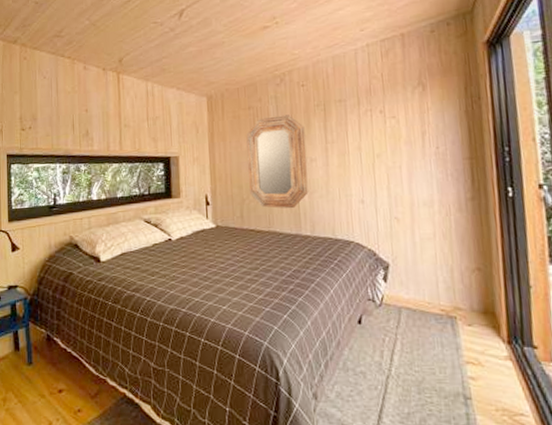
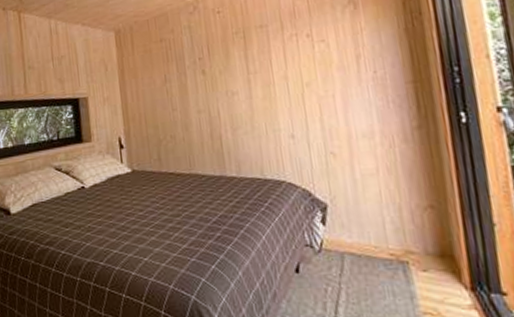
home mirror: present [246,115,309,209] -> none [159,45,232,149]

